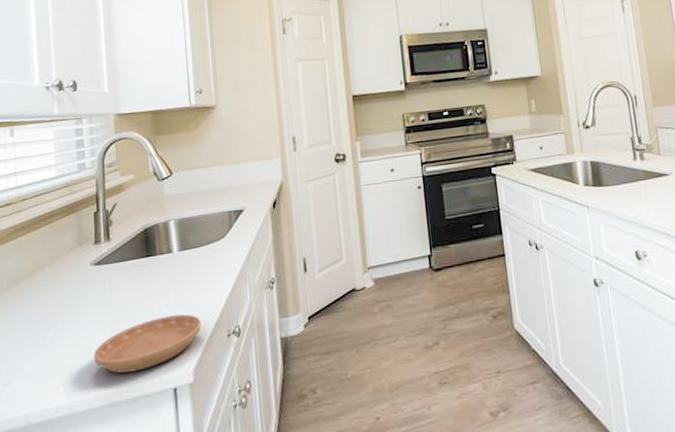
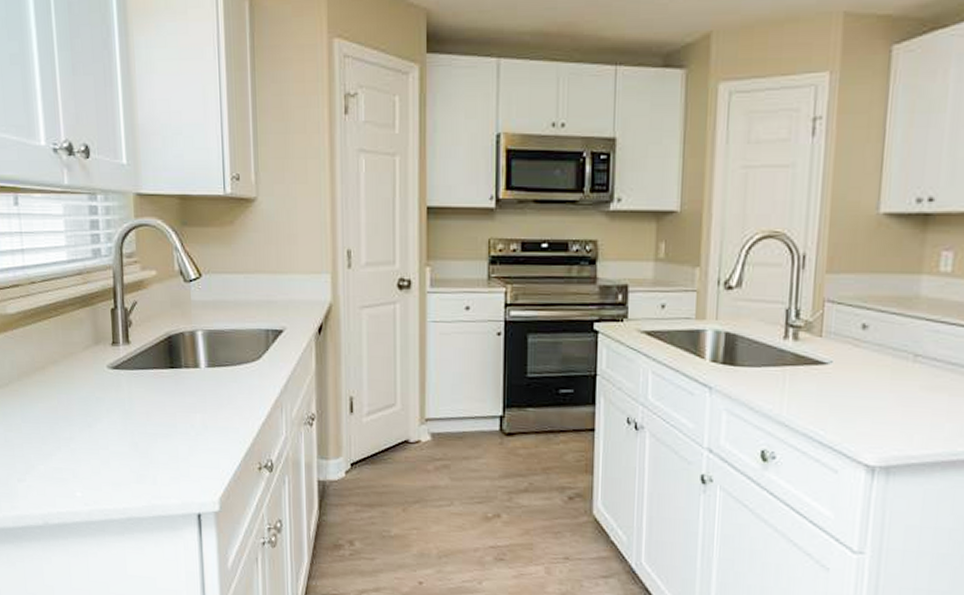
saucer: present [94,314,202,373] -> none [112,436,230,490]

